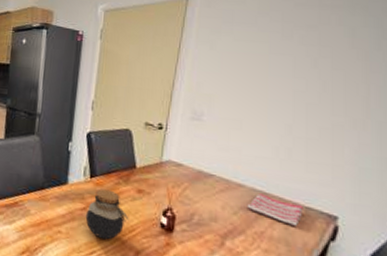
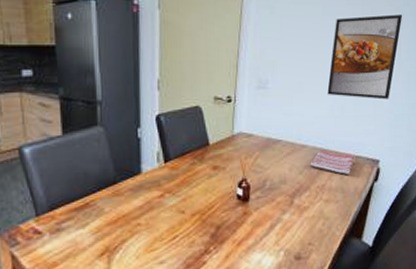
jar: present [85,189,129,240] -> none [164,171,207,222]
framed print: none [272,58,373,149] -> present [327,14,403,100]

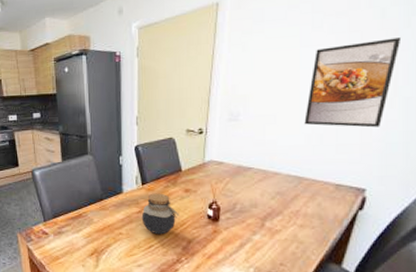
jar: none [164,171,207,222] -> present [141,193,180,235]
dish towel: present [310,151,354,176] -> none [283,178,334,203]

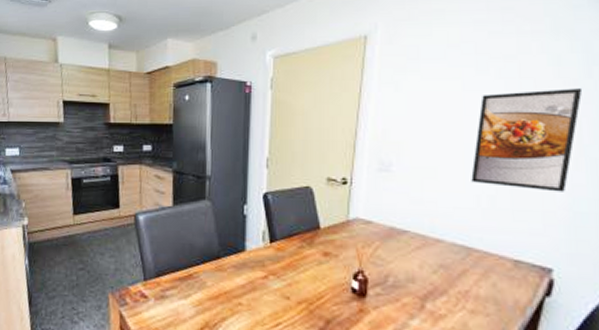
jar: present [141,193,180,235] -> none [267,254,316,310]

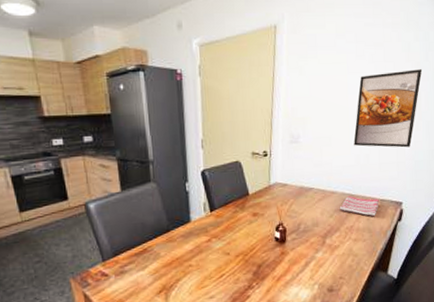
dish towel: none [447,248,513,284] -> present [339,196,379,217]

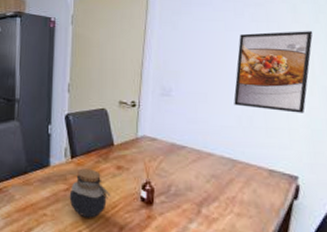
jar: none [211,219,249,263] -> present [69,168,111,218]
dish towel: present [339,196,379,217] -> none [218,161,268,190]

